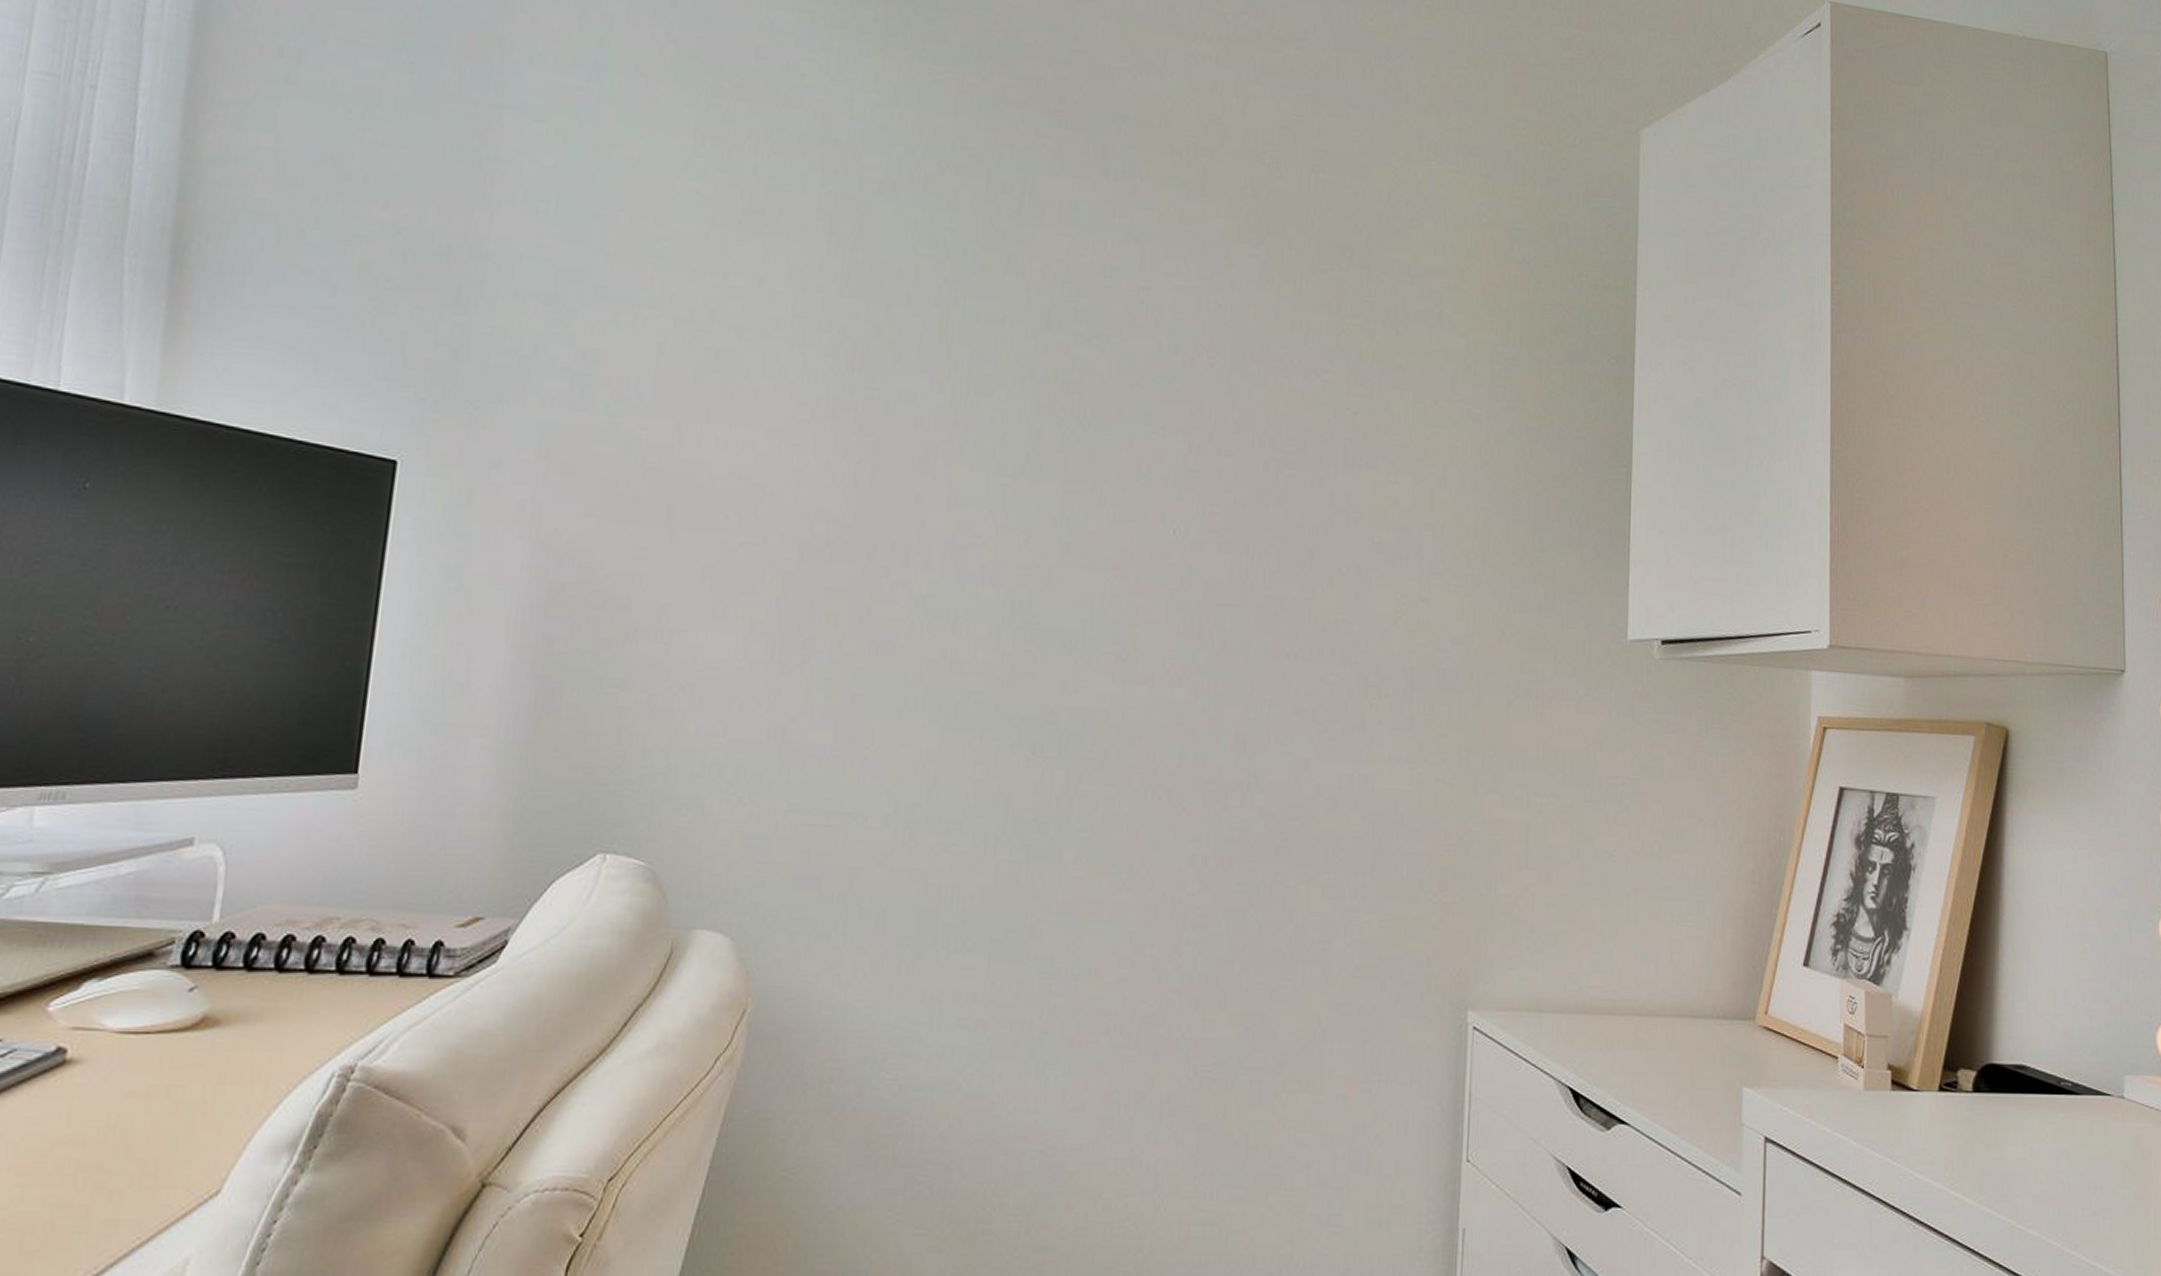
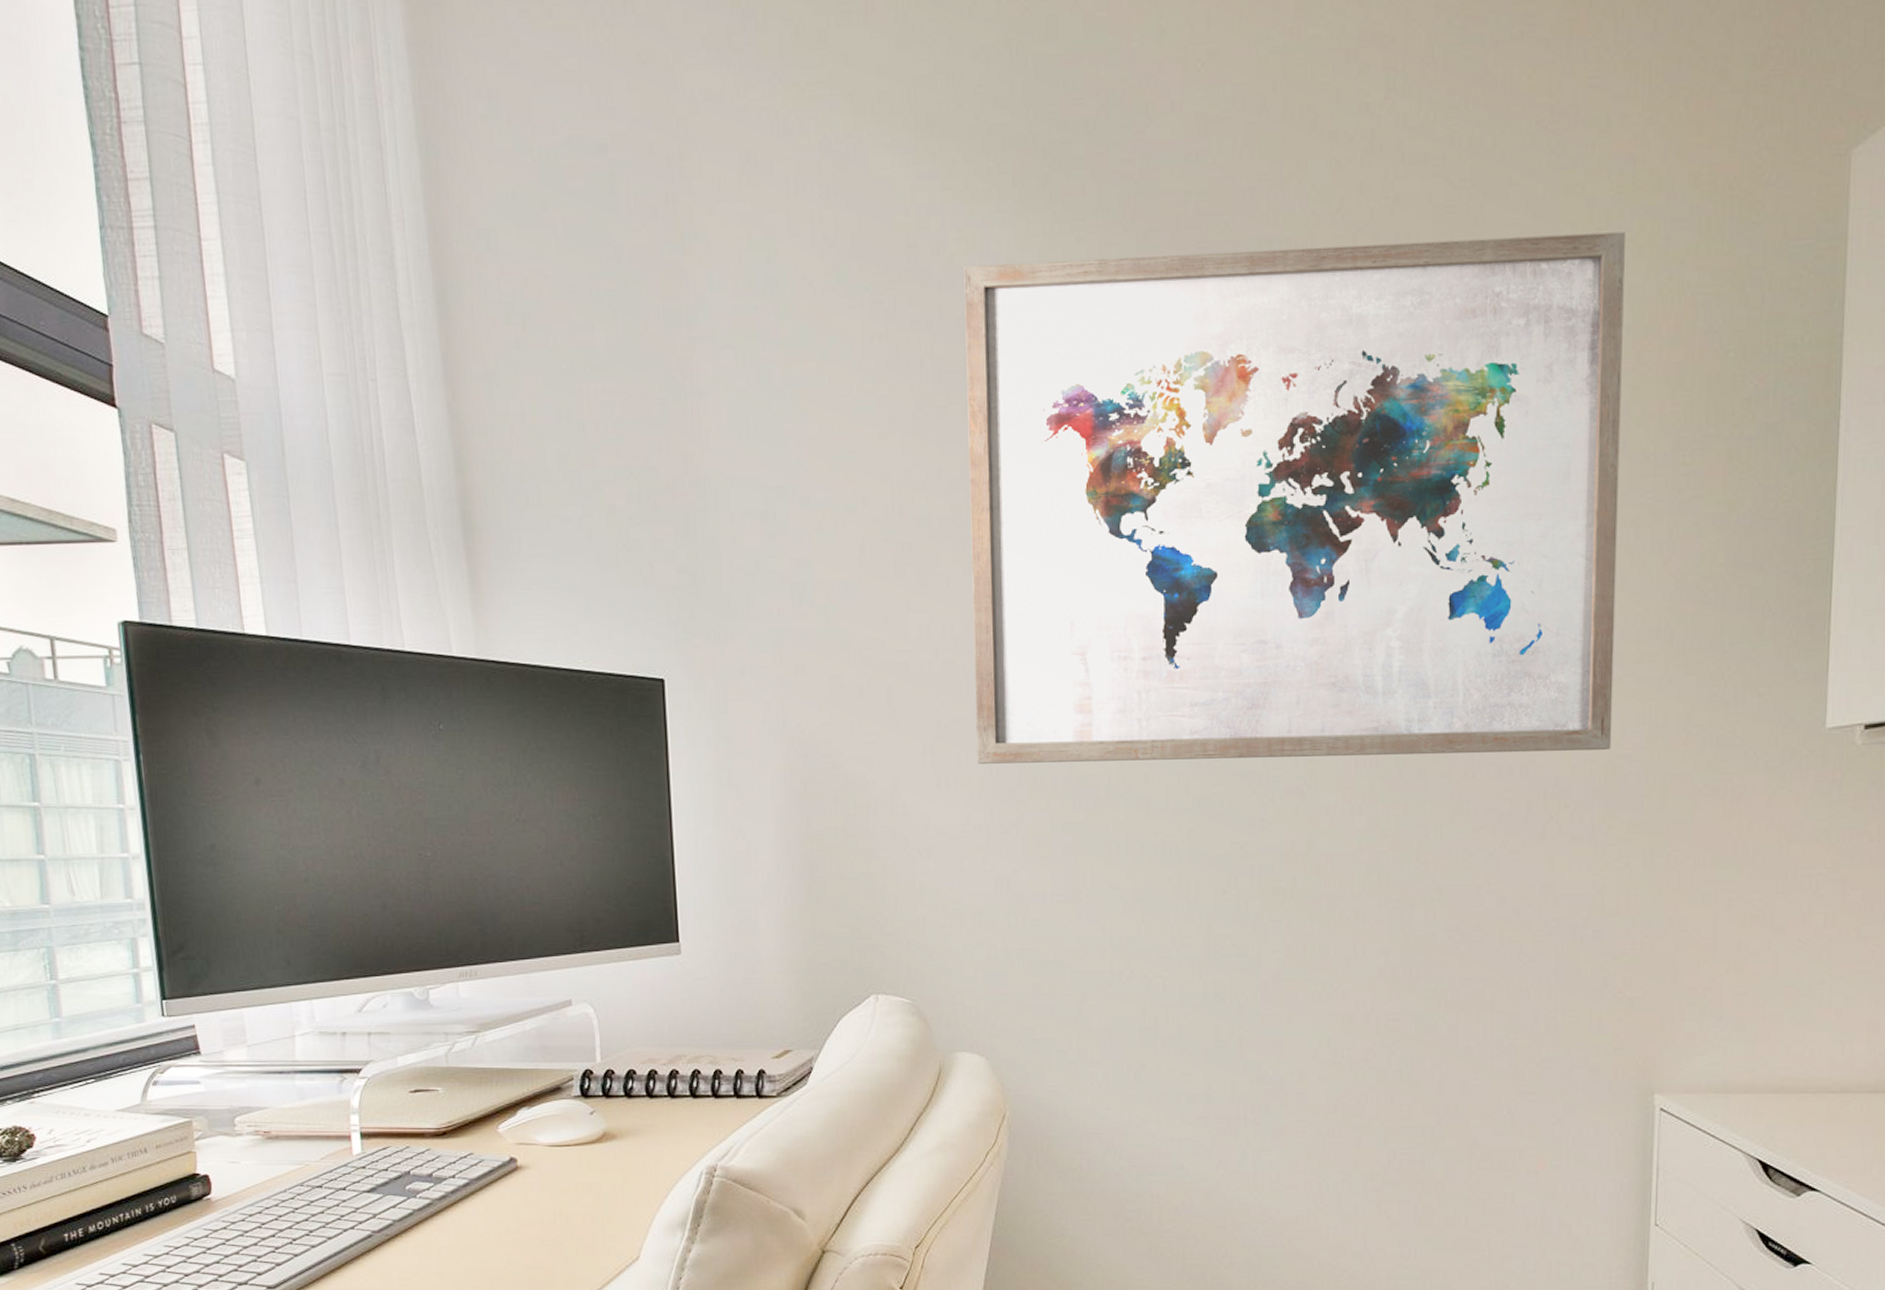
wall art: none [764,86,1451,642] -> present [964,232,1625,764]

